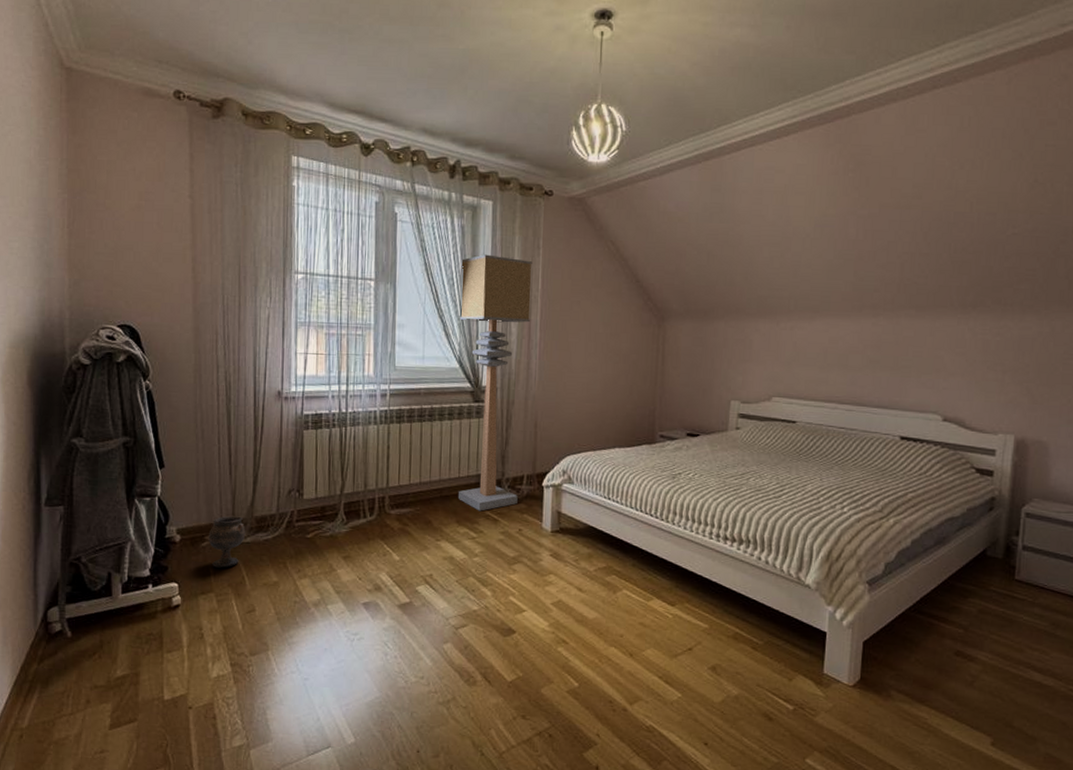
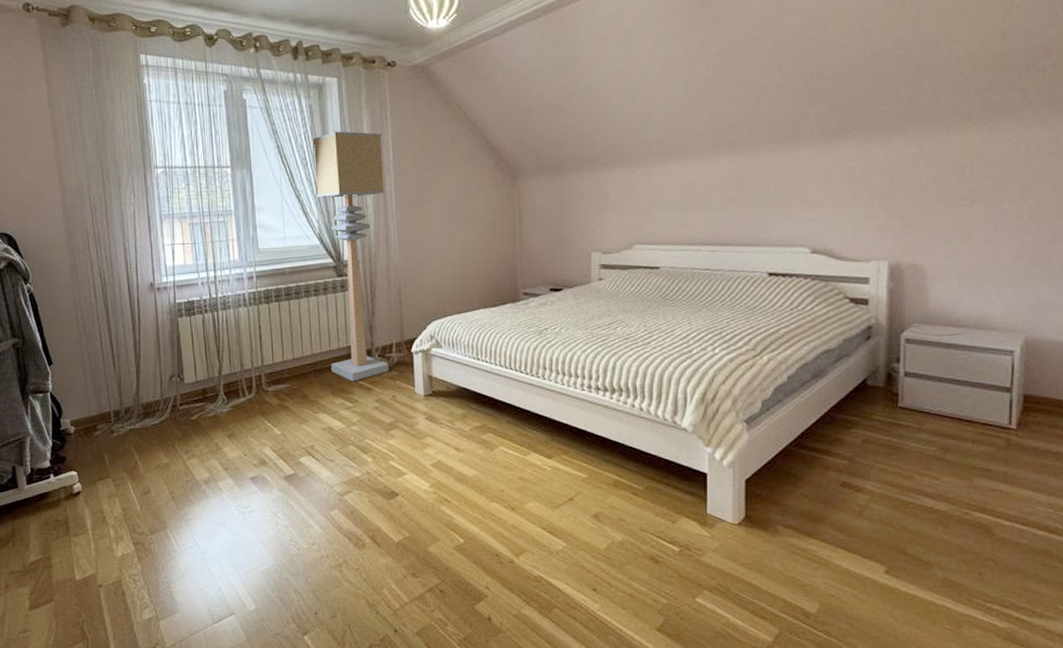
goblet: present [208,516,246,568] -> none [100,404,135,454]

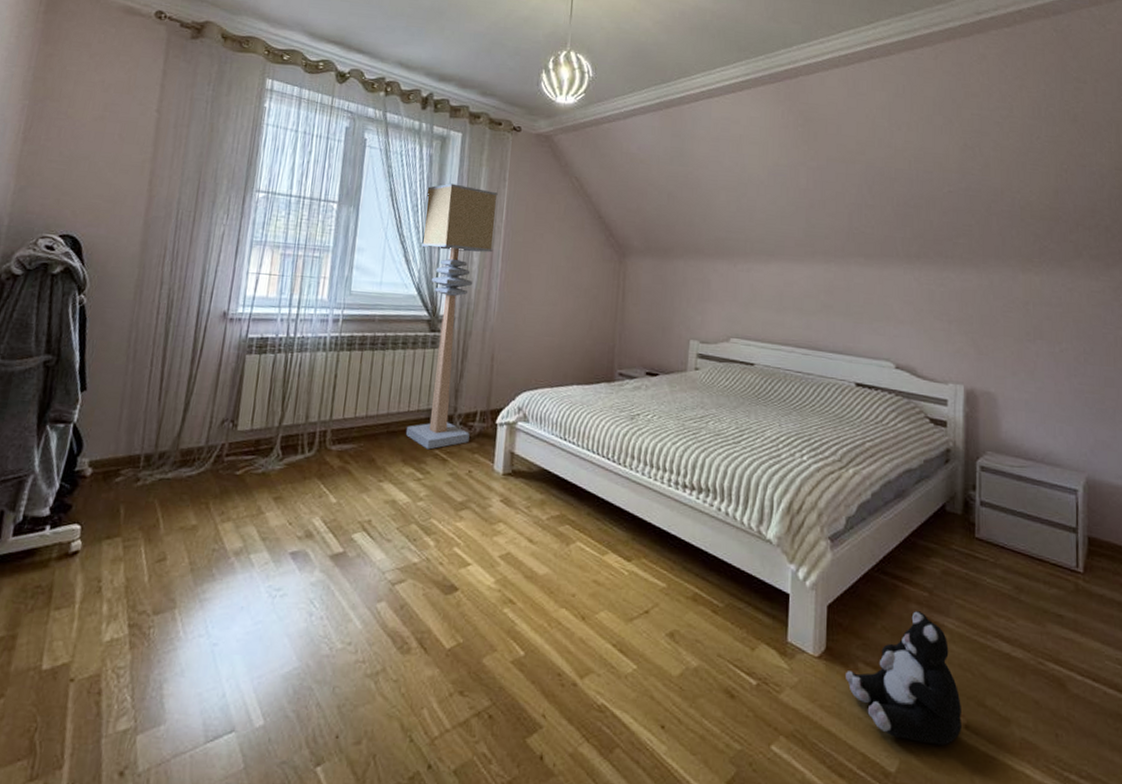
plush toy: none [766,478,882,589] -> present [846,611,961,746]

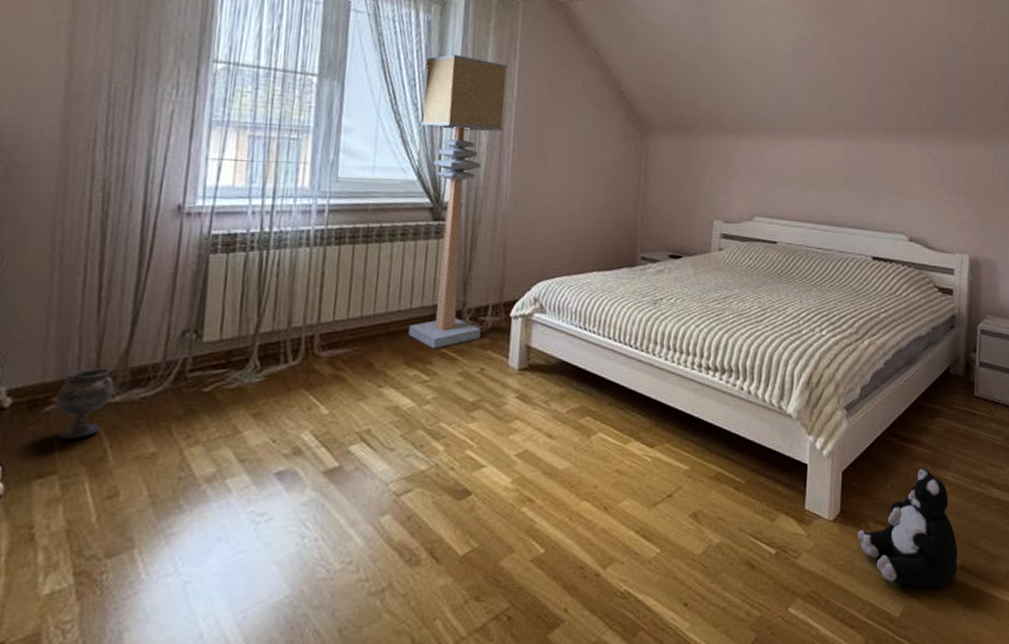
goblet: none [123,447,168,508] -> present [55,368,115,440]

